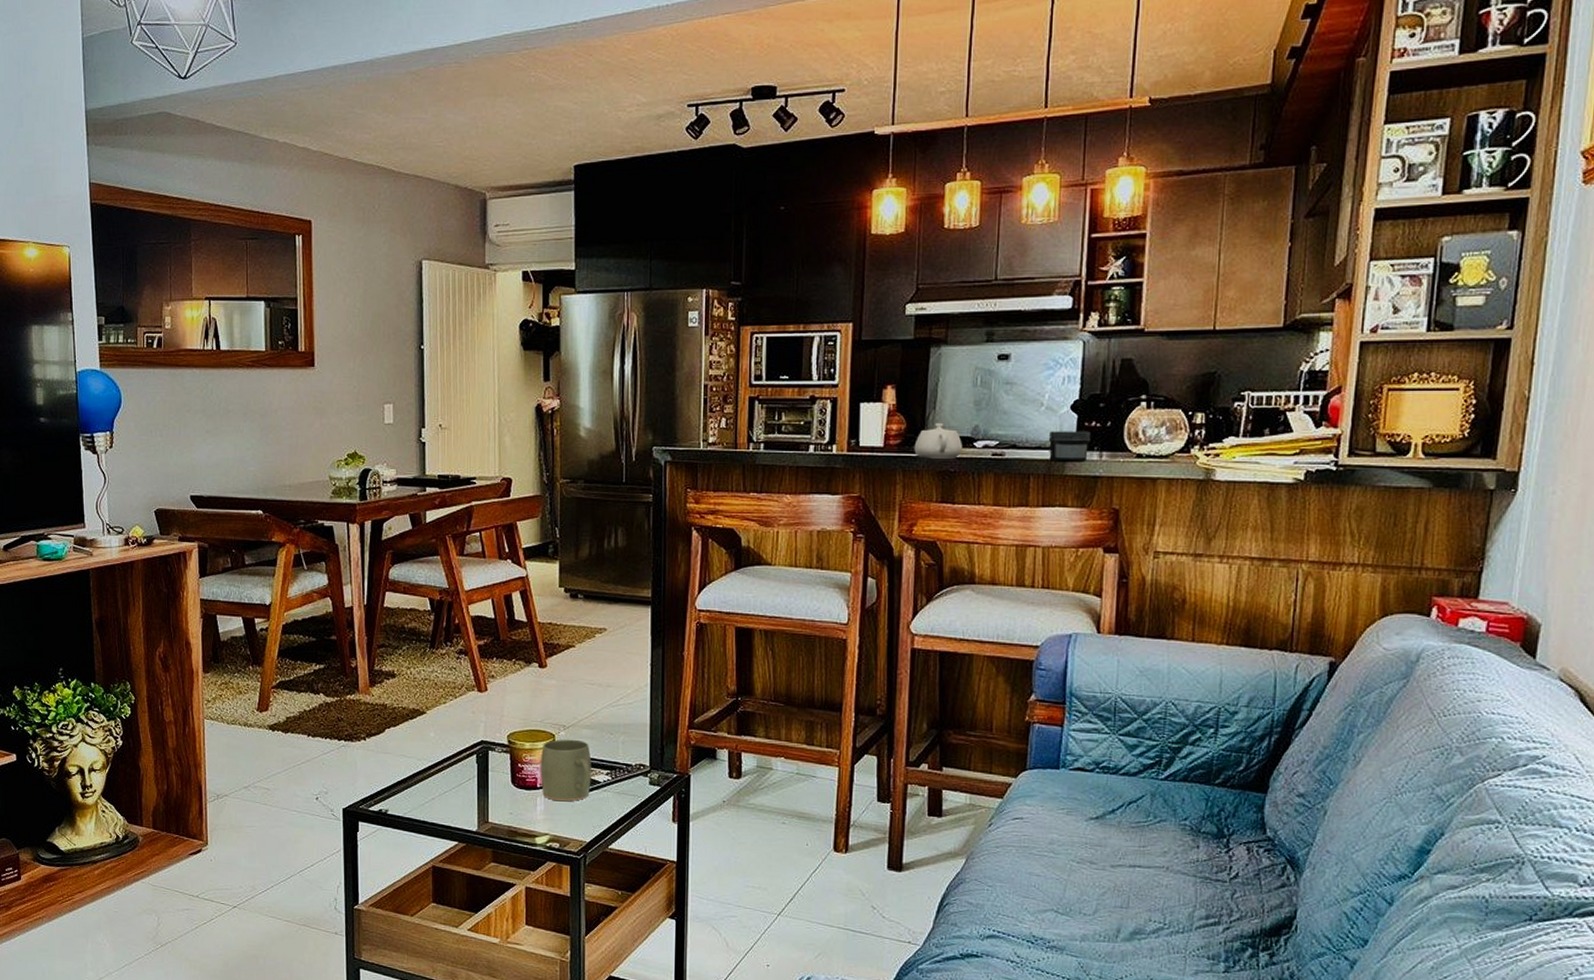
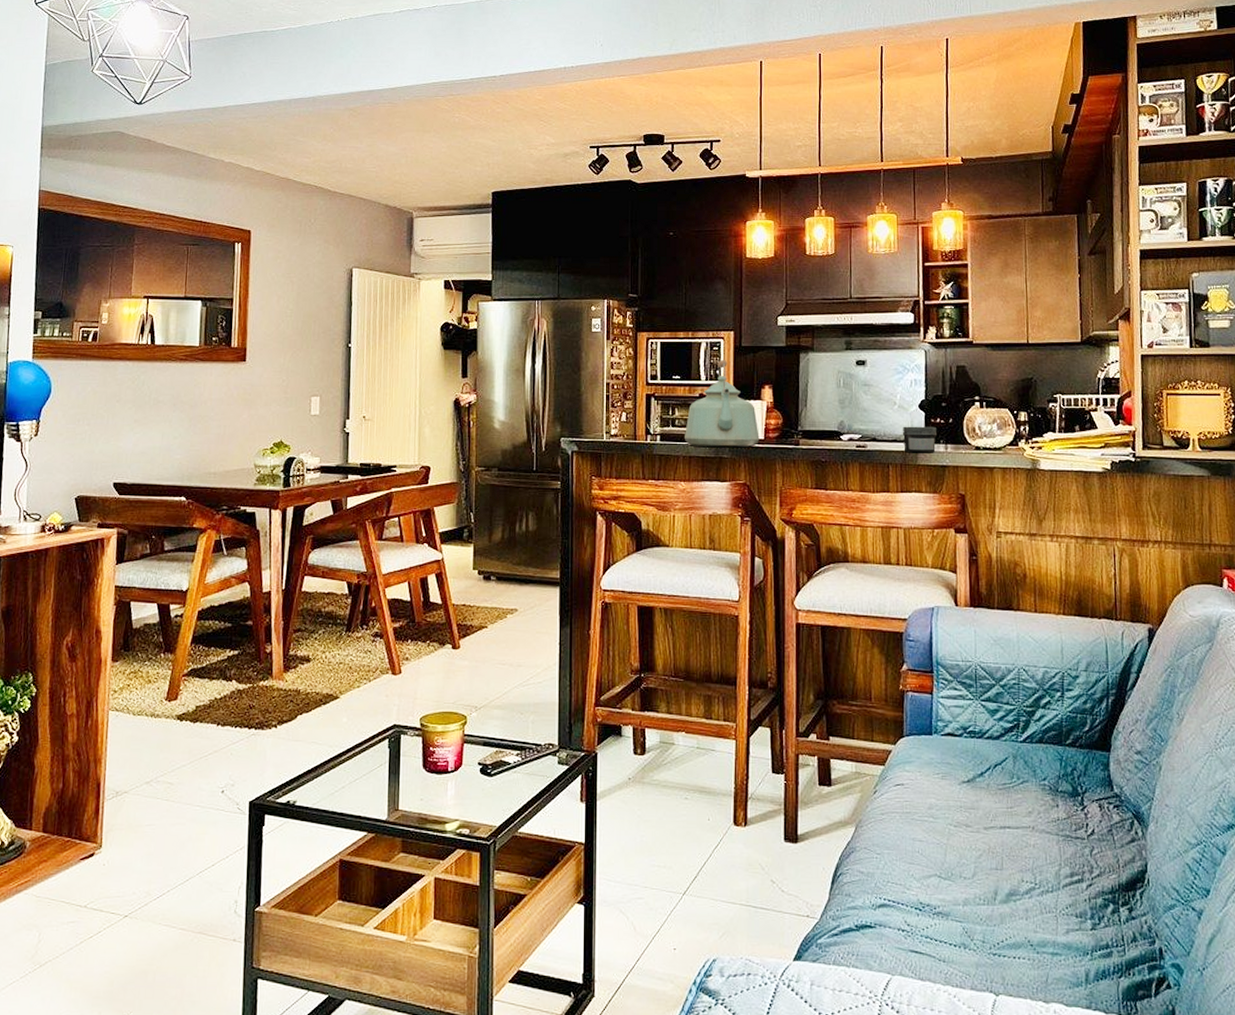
mug: present [540,739,592,802] -> none [451,720,502,785]
kettle: none [792,355,878,458] -> present [685,359,759,449]
teapot: present [914,422,963,460] -> none [790,418,832,451]

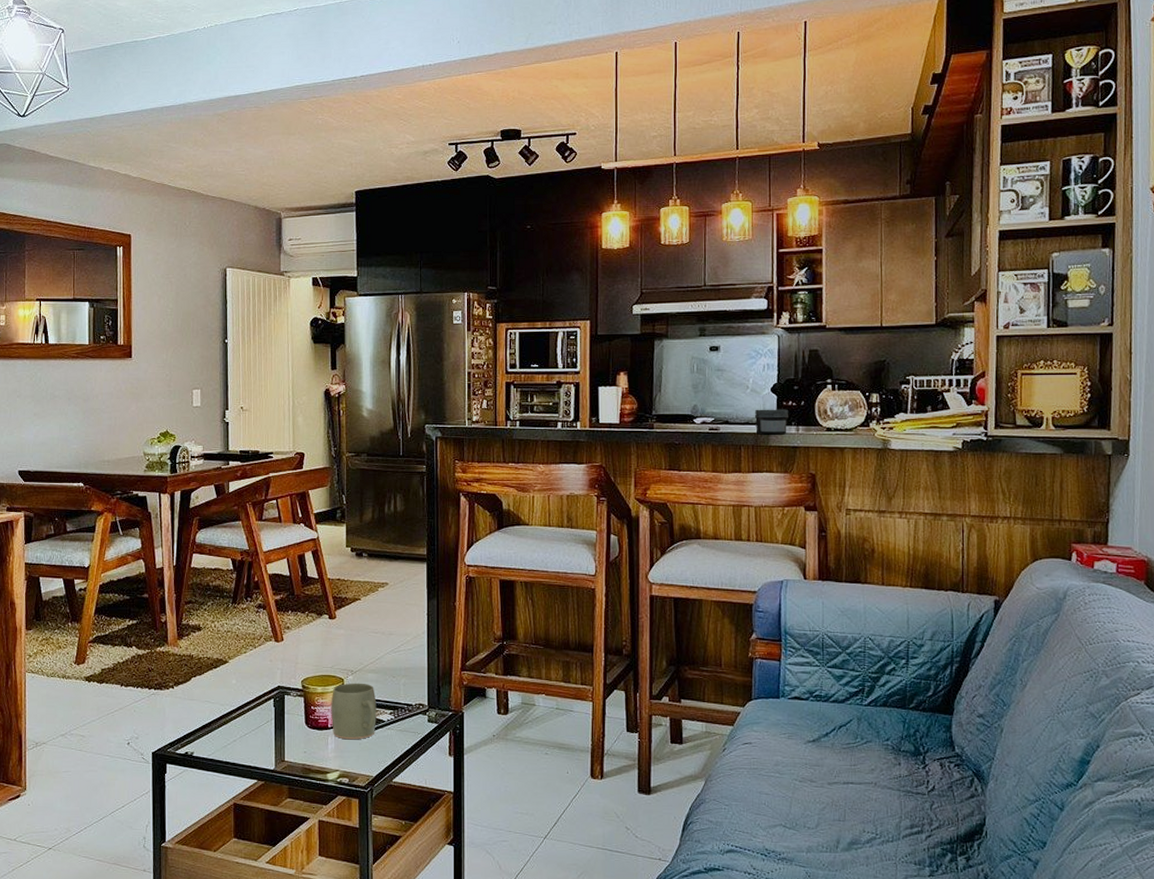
mug: none [451,720,502,785] -> present [331,682,377,740]
kettle: present [685,359,759,449] -> none [543,347,615,433]

